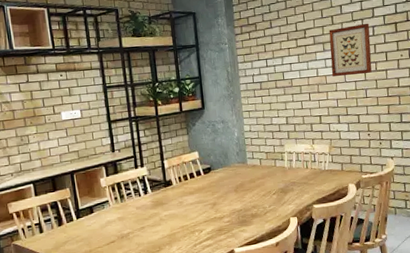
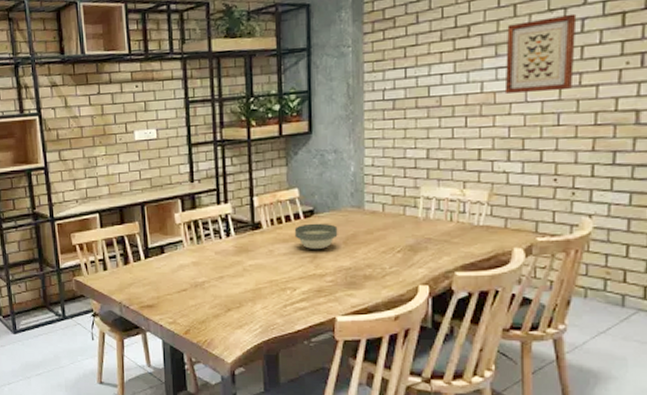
bowl: none [197,177,230,198] -> present [294,223,338,249]

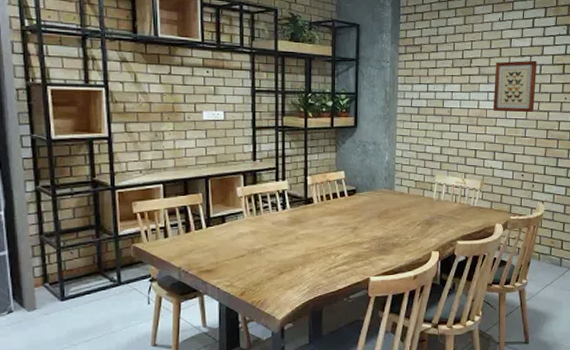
bowl: present [294,223,338,249] -> none [340,200,374,221]

